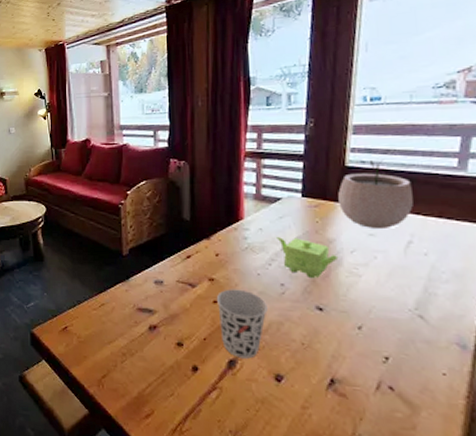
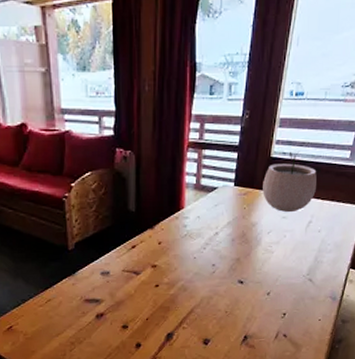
cup: present [216,289,268,359] -> none [158,272,201,331]
teapot: present [277,237,339,279] -> none [211,223,259,258]

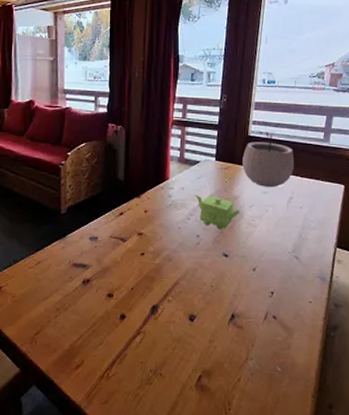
teapot: none [211,223,259,258] -> present [195,195,241,230]

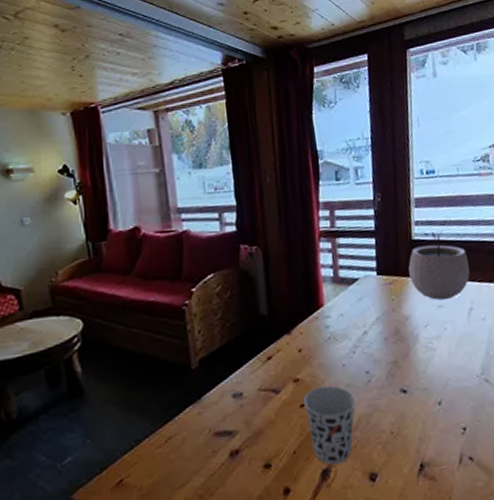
cup: none [143,242,185,303] -> present [303,385,356,465]
teapot: present [195,195,241,230] -> none [358,319,416,361]

